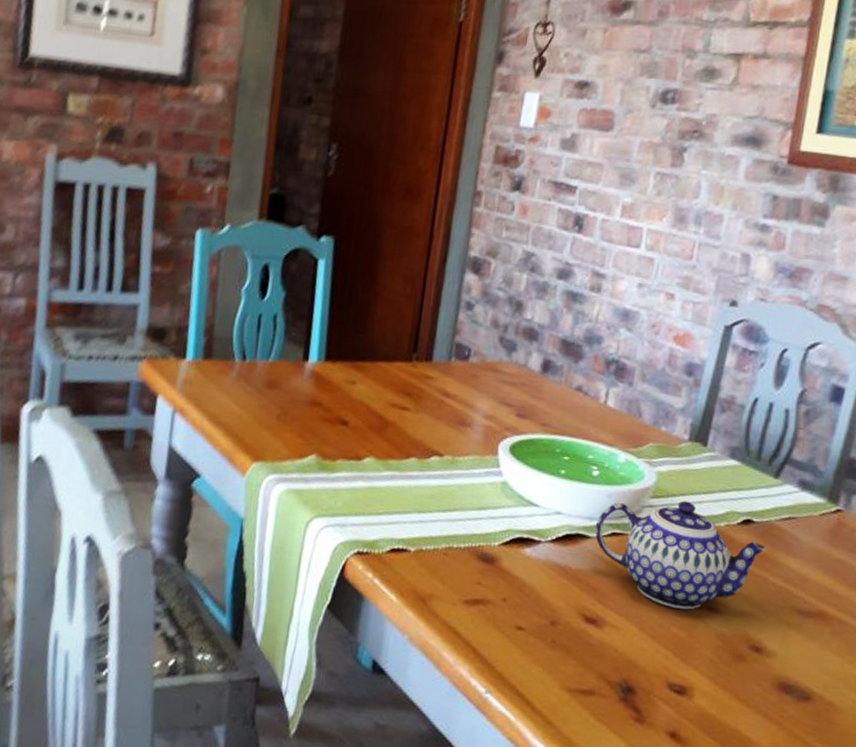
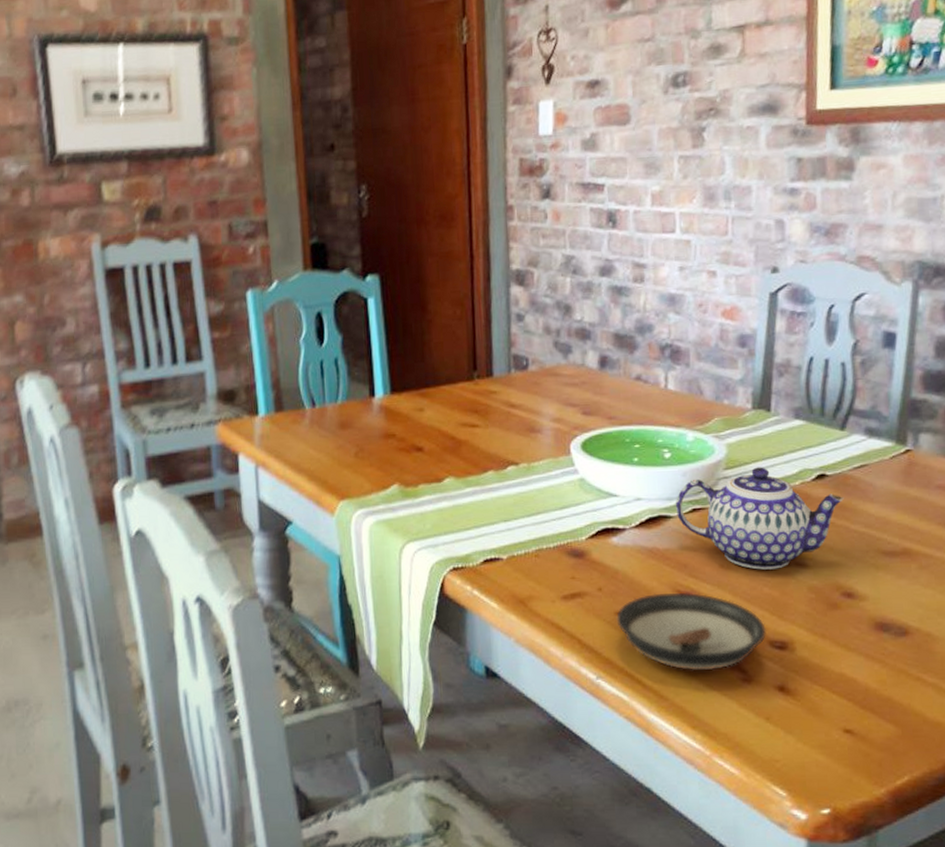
saucer: none [516,614,668,705] -> present [616,592,767,671]

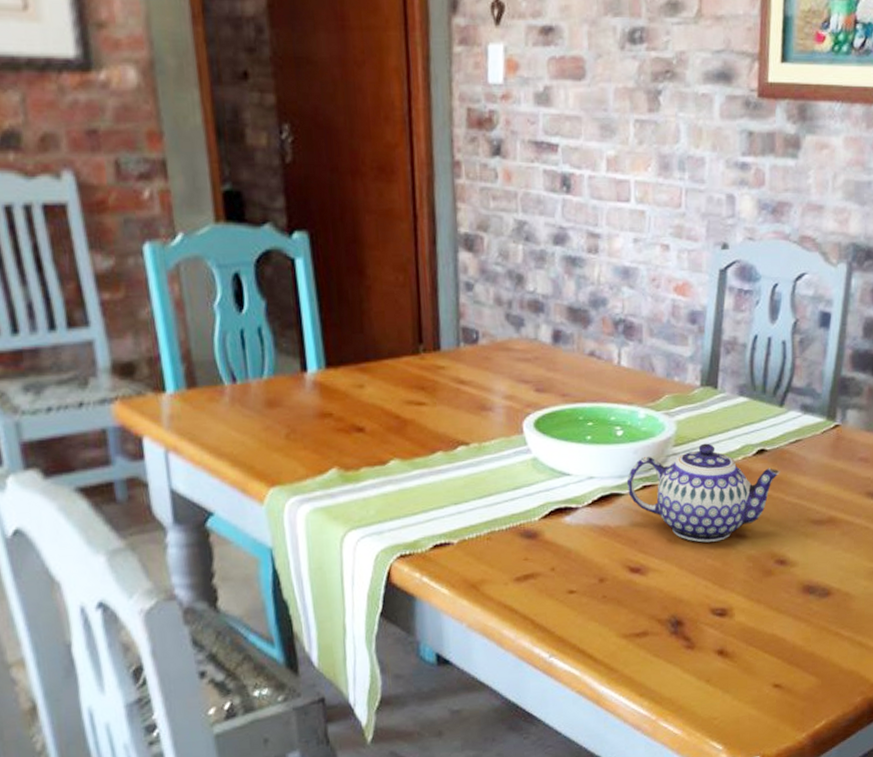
saucer: present [616,592,767,671] -> none [569,568,709,643]

